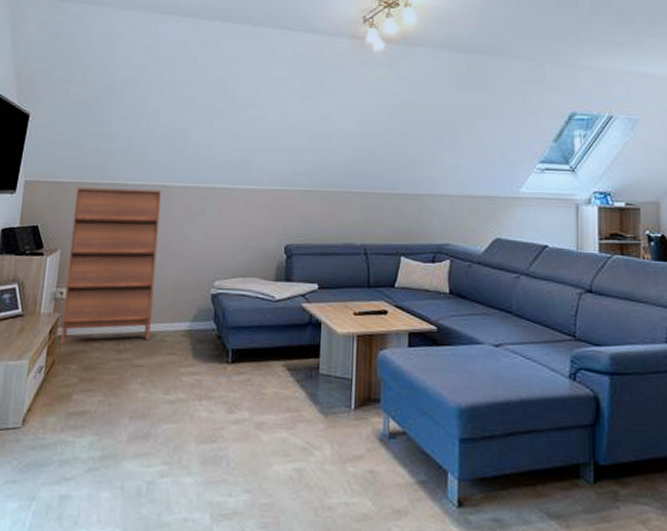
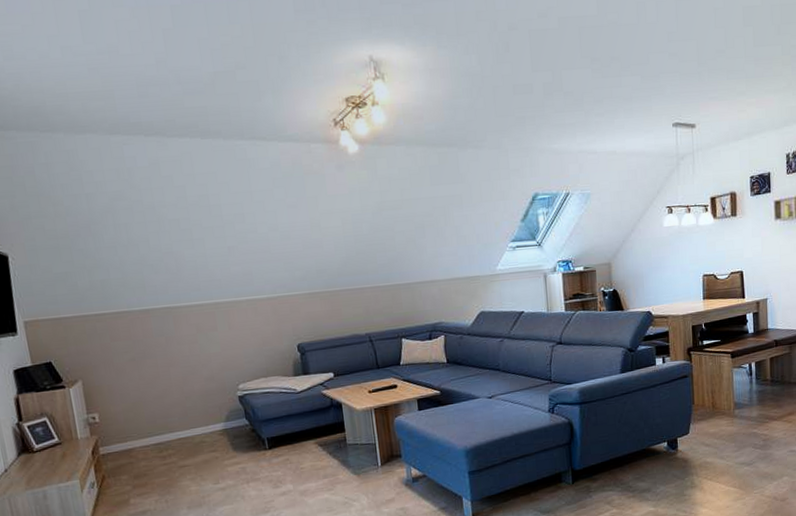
shoe cabinet: present [60,187,162,345] -> none [80,312,190,462]

